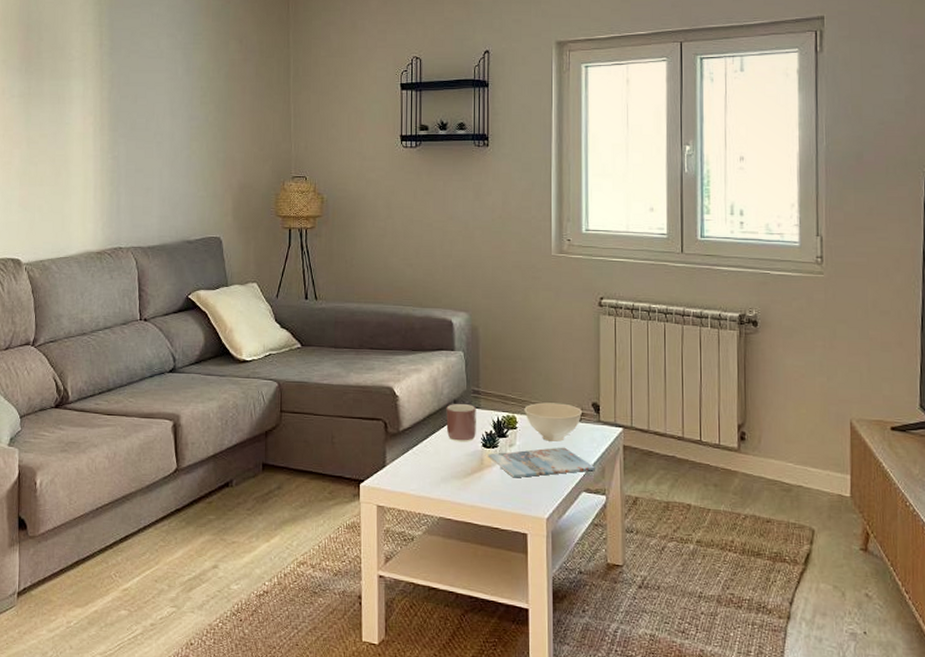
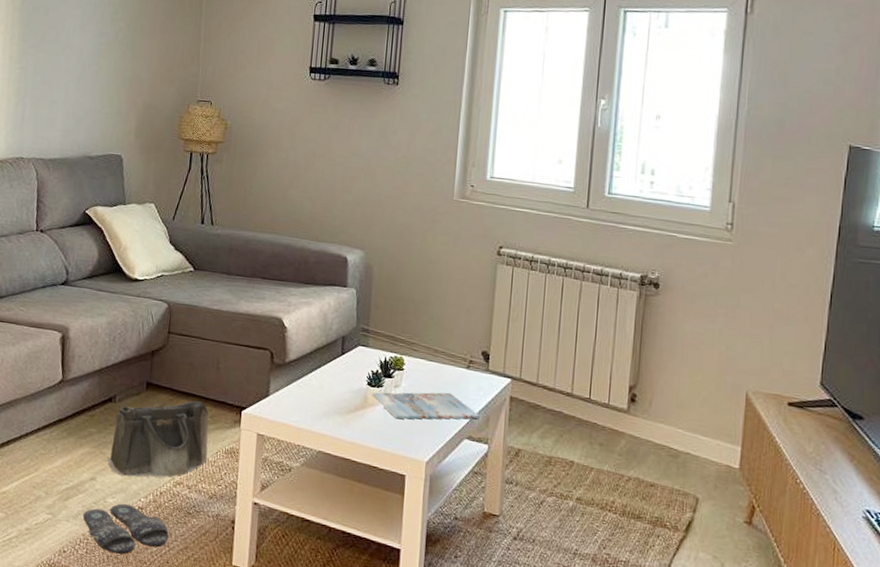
slippers: none [208,589,296,641] -> present [83,503,169,554]
saddlebag: none [228,478,329,562] -> present [107,401,209,478]
mug: present [446,403,476,443] -> none [332,340,364,380]
bowl: present [524,402,582,443] -> none [412,346,471,387]

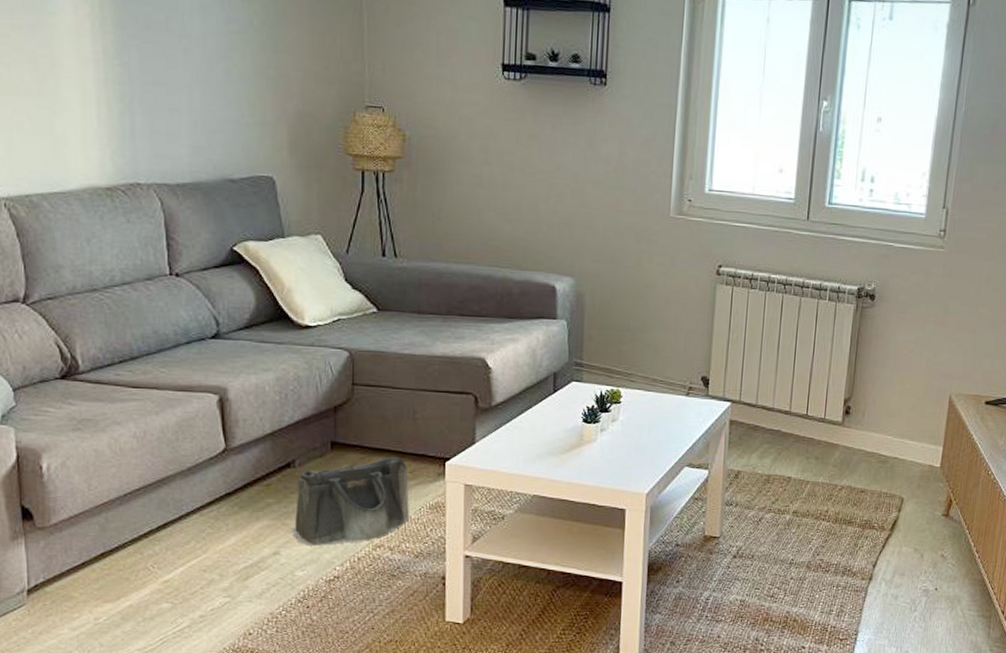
slippers: present [83,503,169,554] -> none [269,575,372,627]
magazine: present [371,392,480,420] -> none [588,422,700,454]

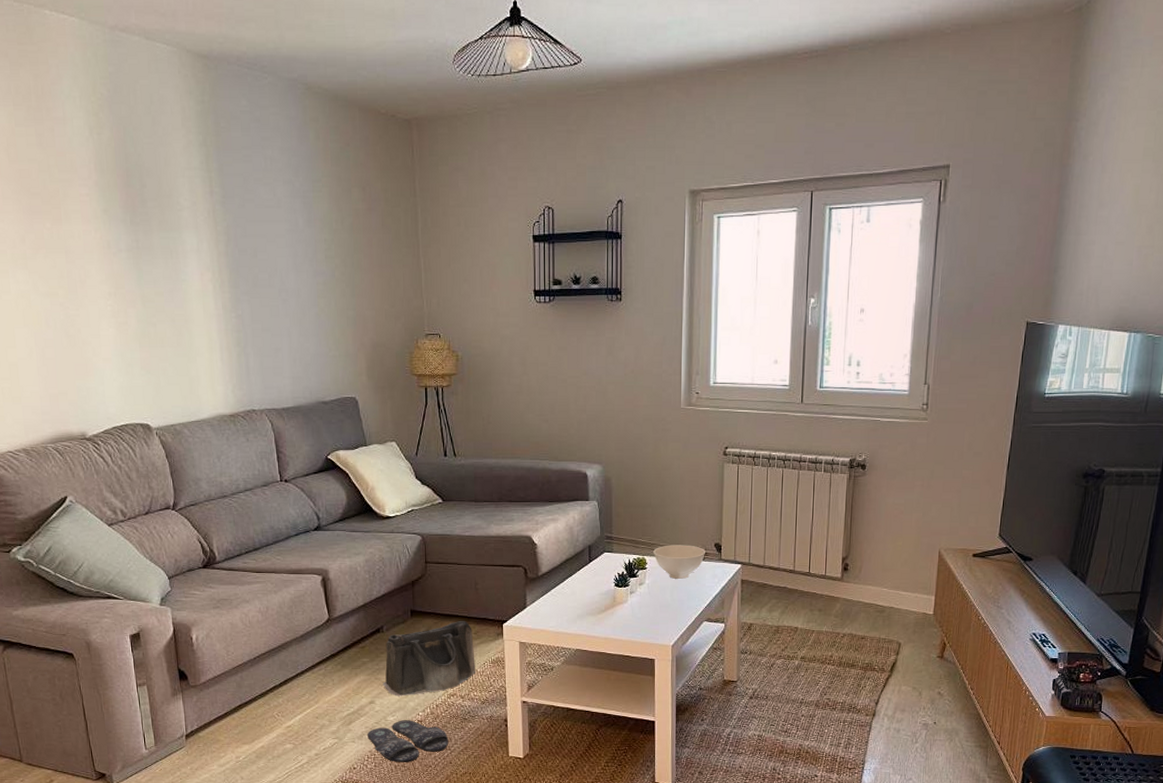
slippers: none [269,575,372,627] -> present [367,720,449,762]
bowl: none [630,376,690,417] -> present [653,545,705,580]

